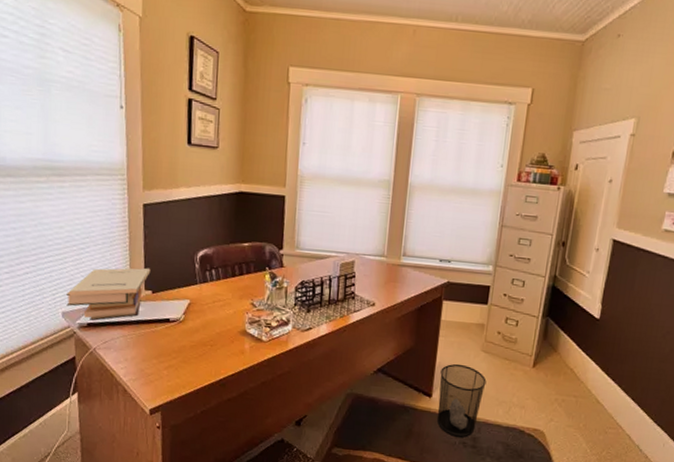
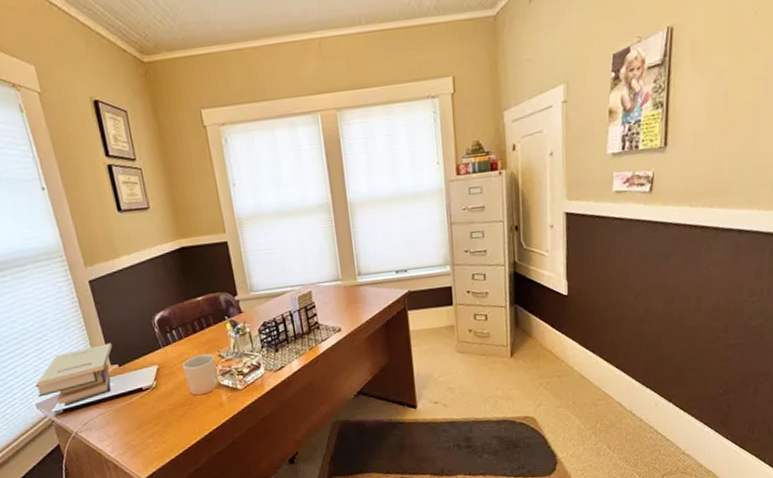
mug: none [213,298,247,339] -> present [182,353,219,396]
waste bin: present [437,363,487,438] -> none [420,369,468,441]

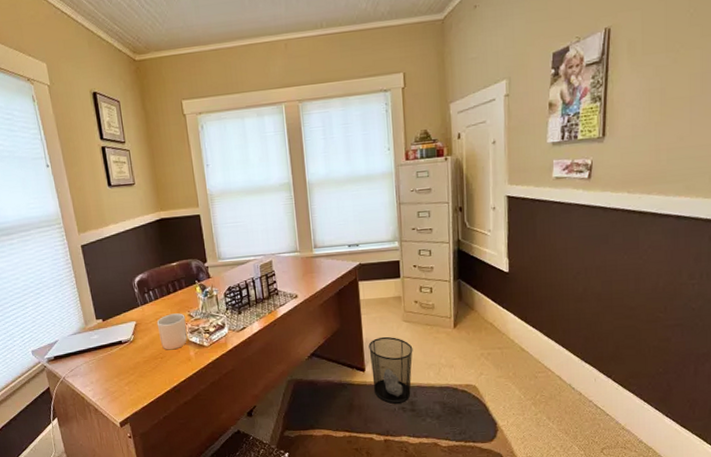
books: present [35,342,113,406] -> none [32,299,98,354]
waste bin: none [420,369,468,441] -> present [368,336,413,404]

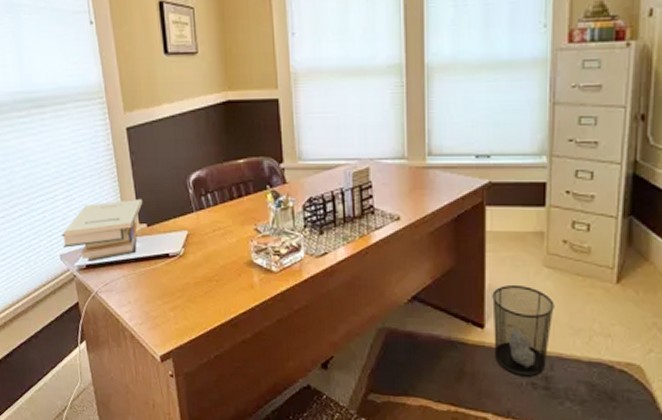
books: none [32,299,98,354] -> present [62,198,143,261]
mug: present [156,313,188,350] -> none [214,225,252,272]

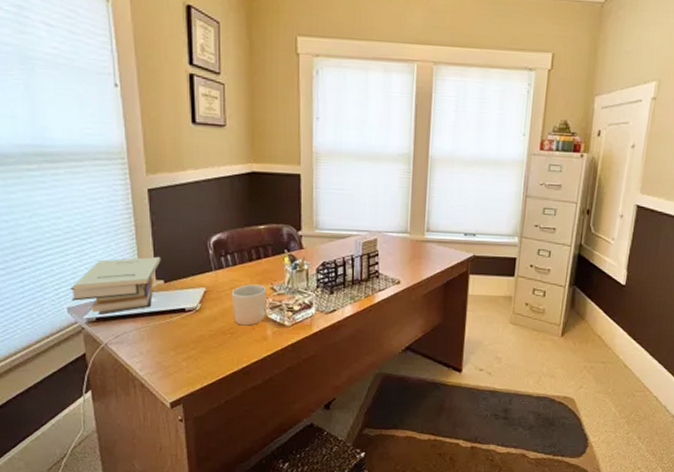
mug: none [214,225,252,272] -> present [231,284,267,326]
waste bin: present [492,284,555,377] -> none [468,337,516,410]

